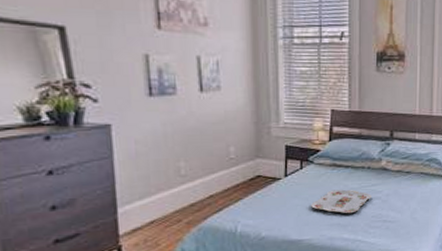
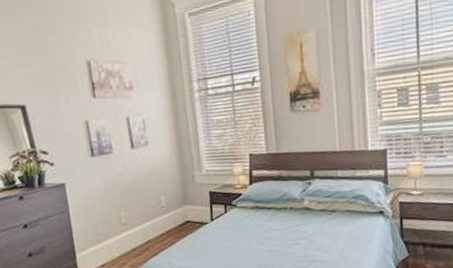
serving tray: present [311,189,371,214] -> none [238,231,297,255]

